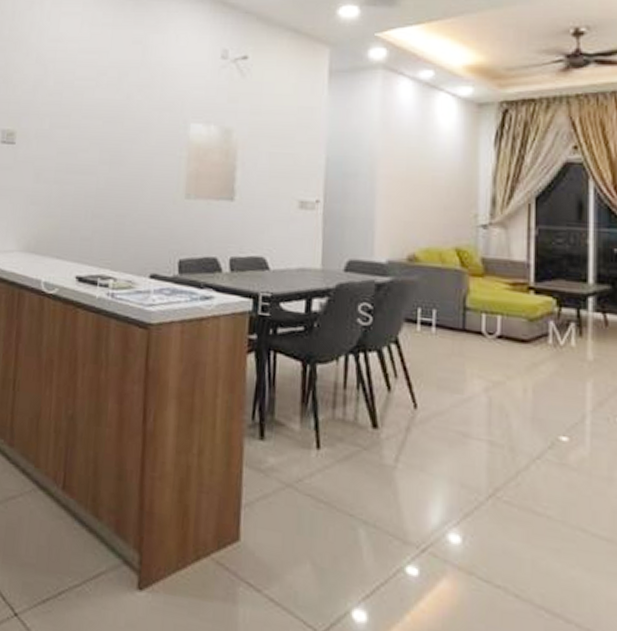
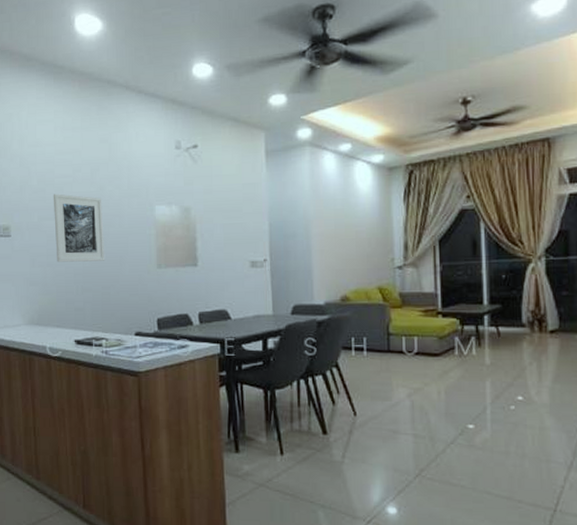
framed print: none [66,98,128,184] -> present [53,194,105,262]

